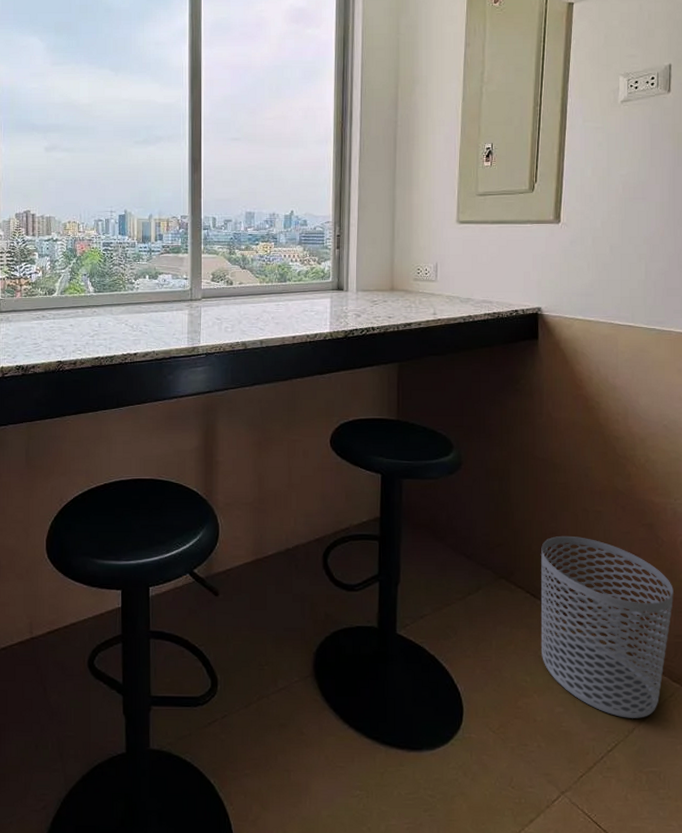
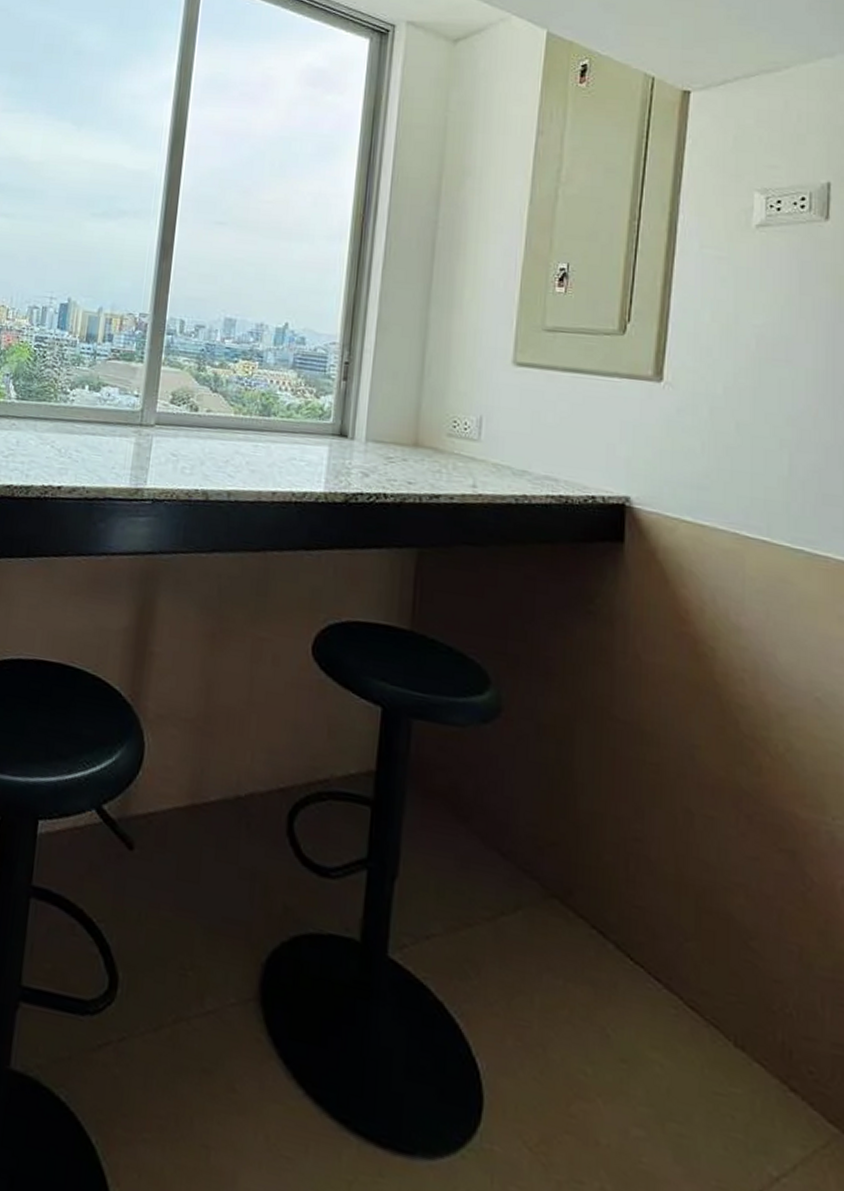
waste bin: present [540,535,674,718] -> none [611,845,830,1176]

